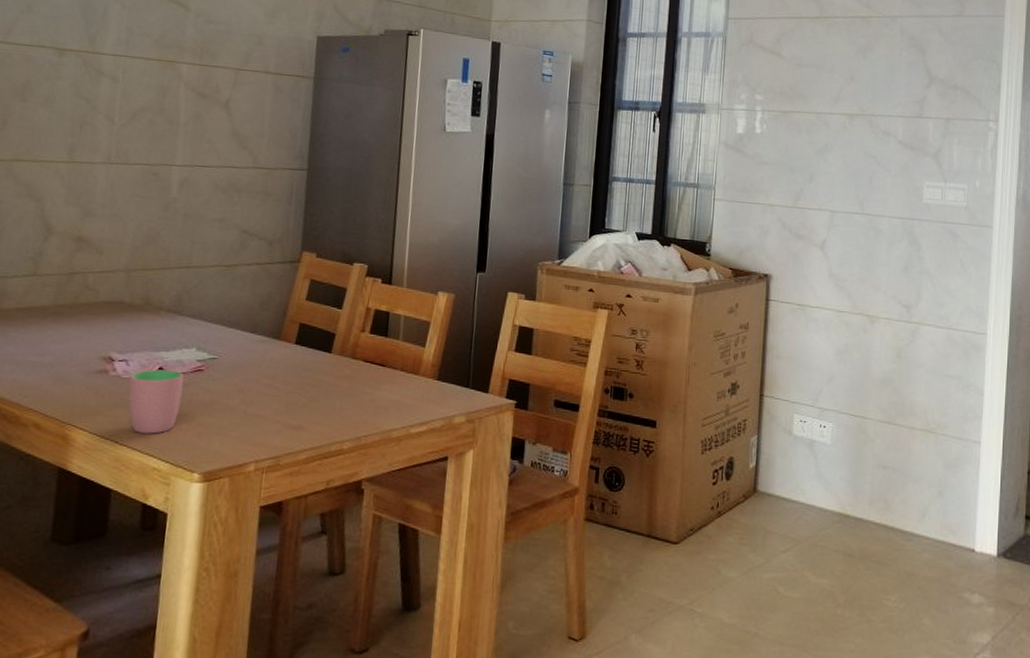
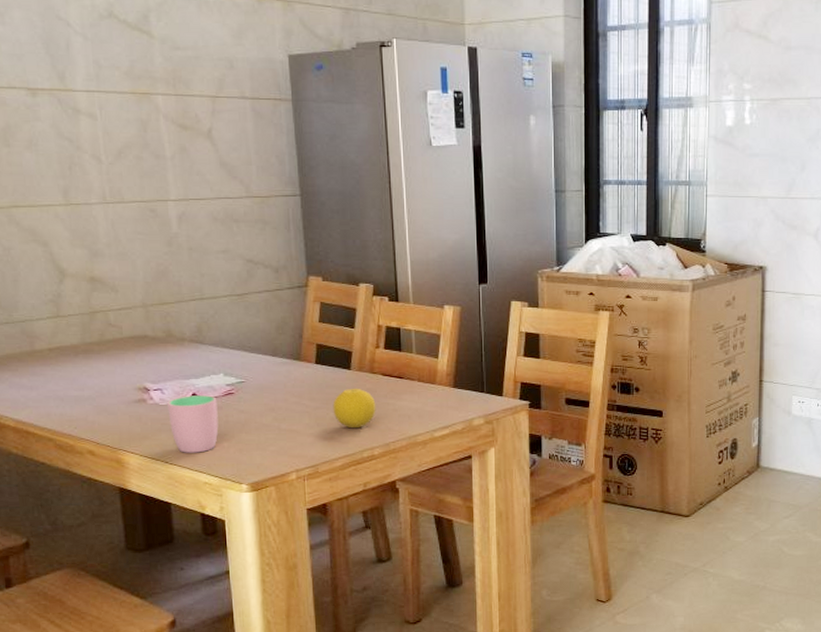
fruit: none [305,373,353,418] -> present [332,388,376,429]

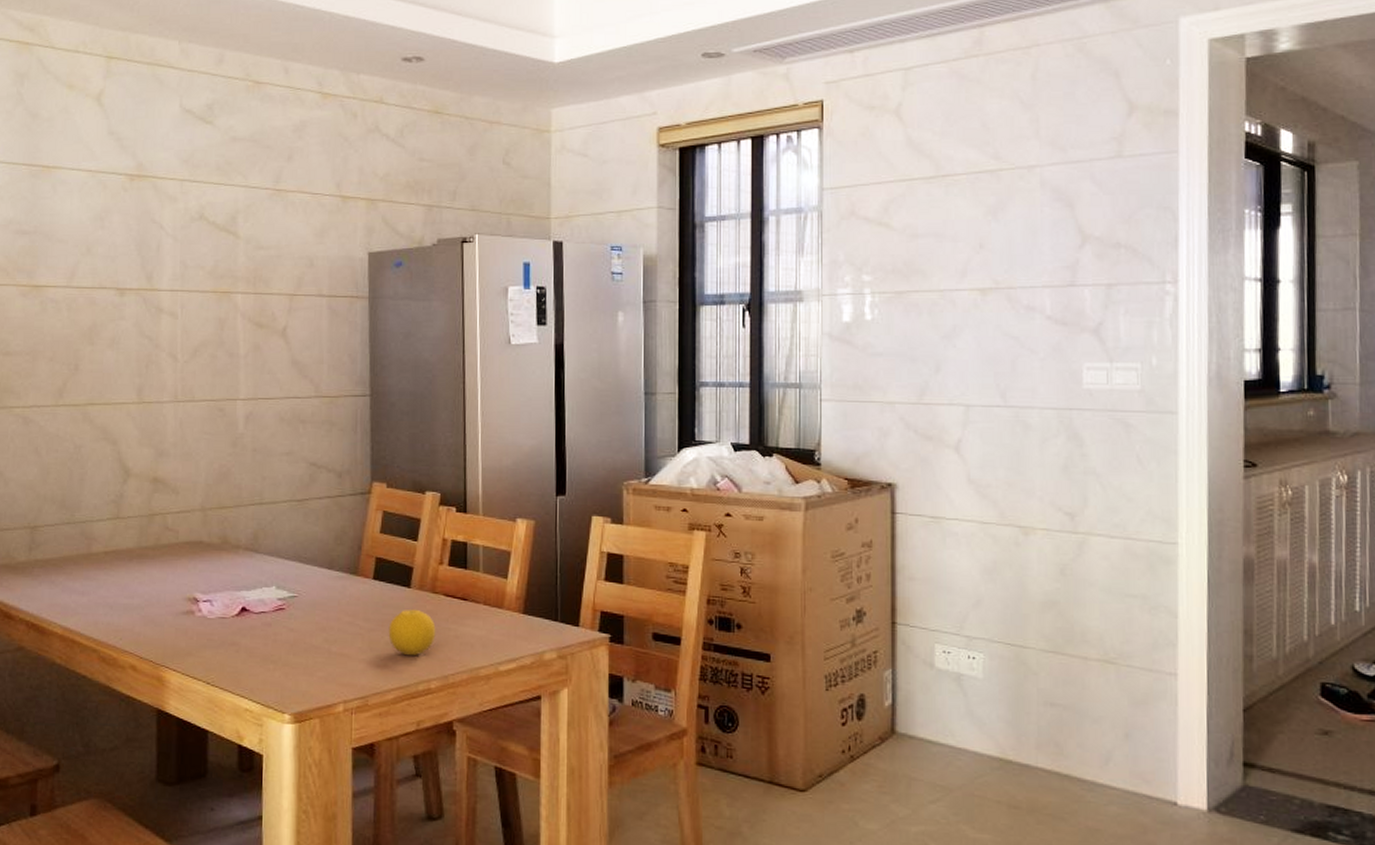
cup: present [167,395,219,453] -> none [215,609,267,675]

